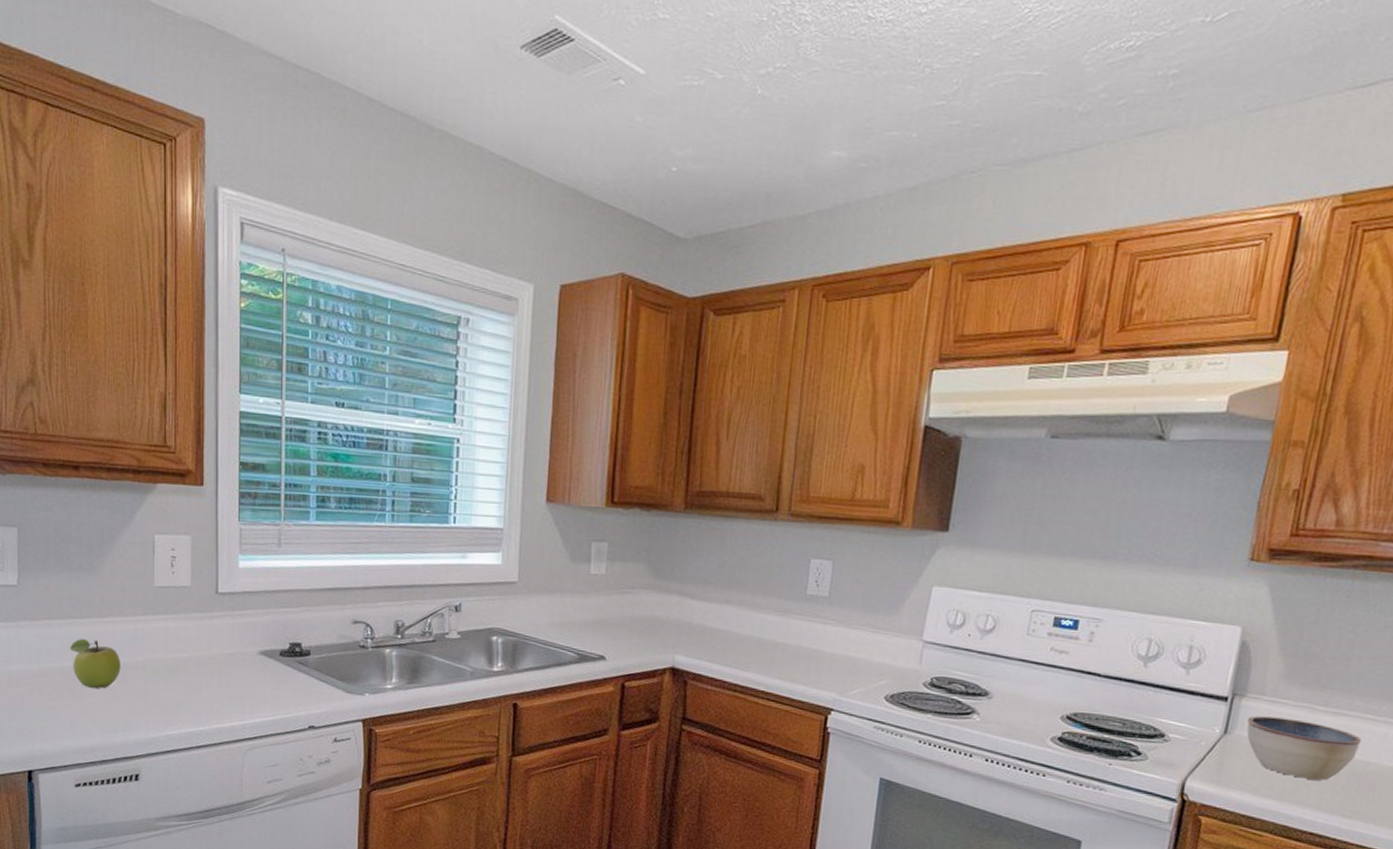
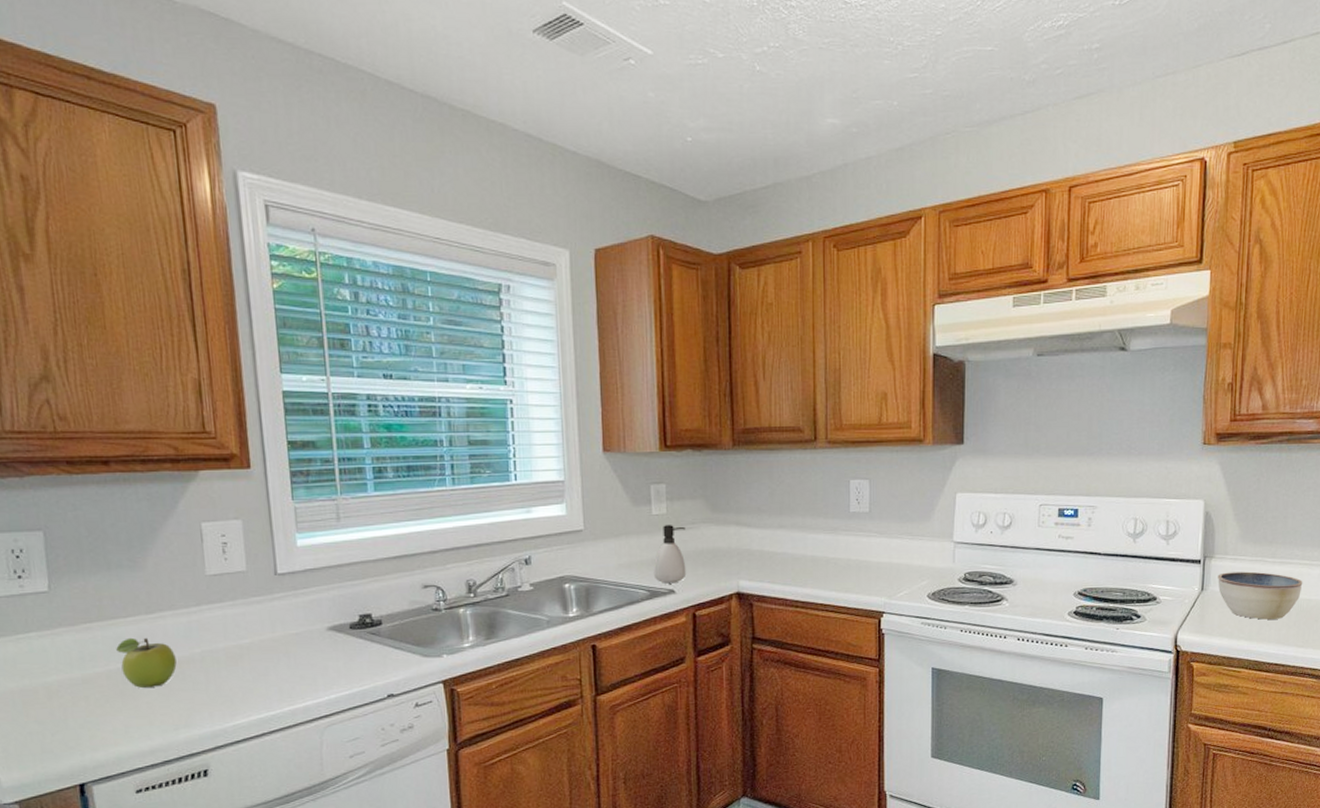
soap dispenser: none [584,586,624,650] -> present [653,525,687,584]

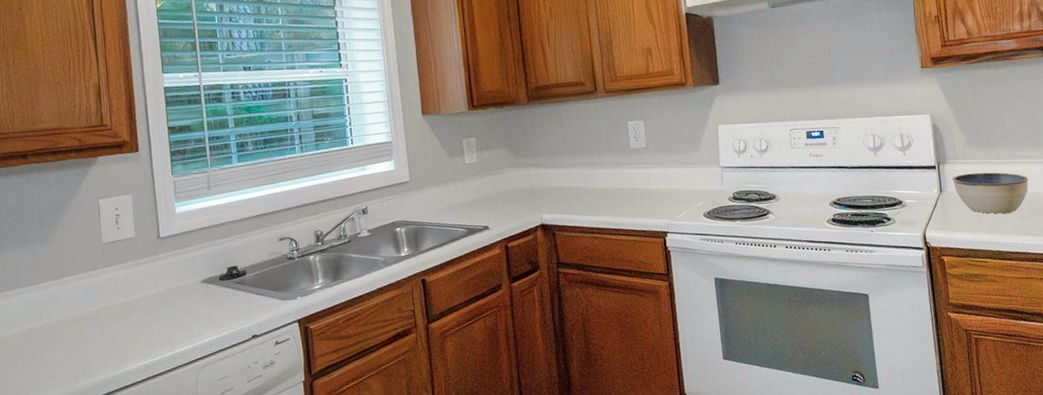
fruit: present [116,637,177,688] -> none [28,301,78,345]
soap dispenser: present [653,525,687,584] -> none [469,171,498,222]

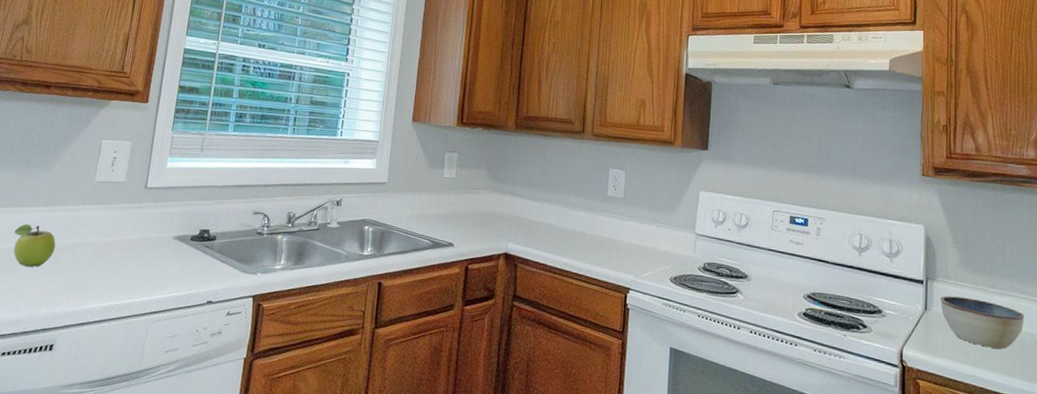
fruit: none [28,301,78,345] -> present [13,223,56,267]

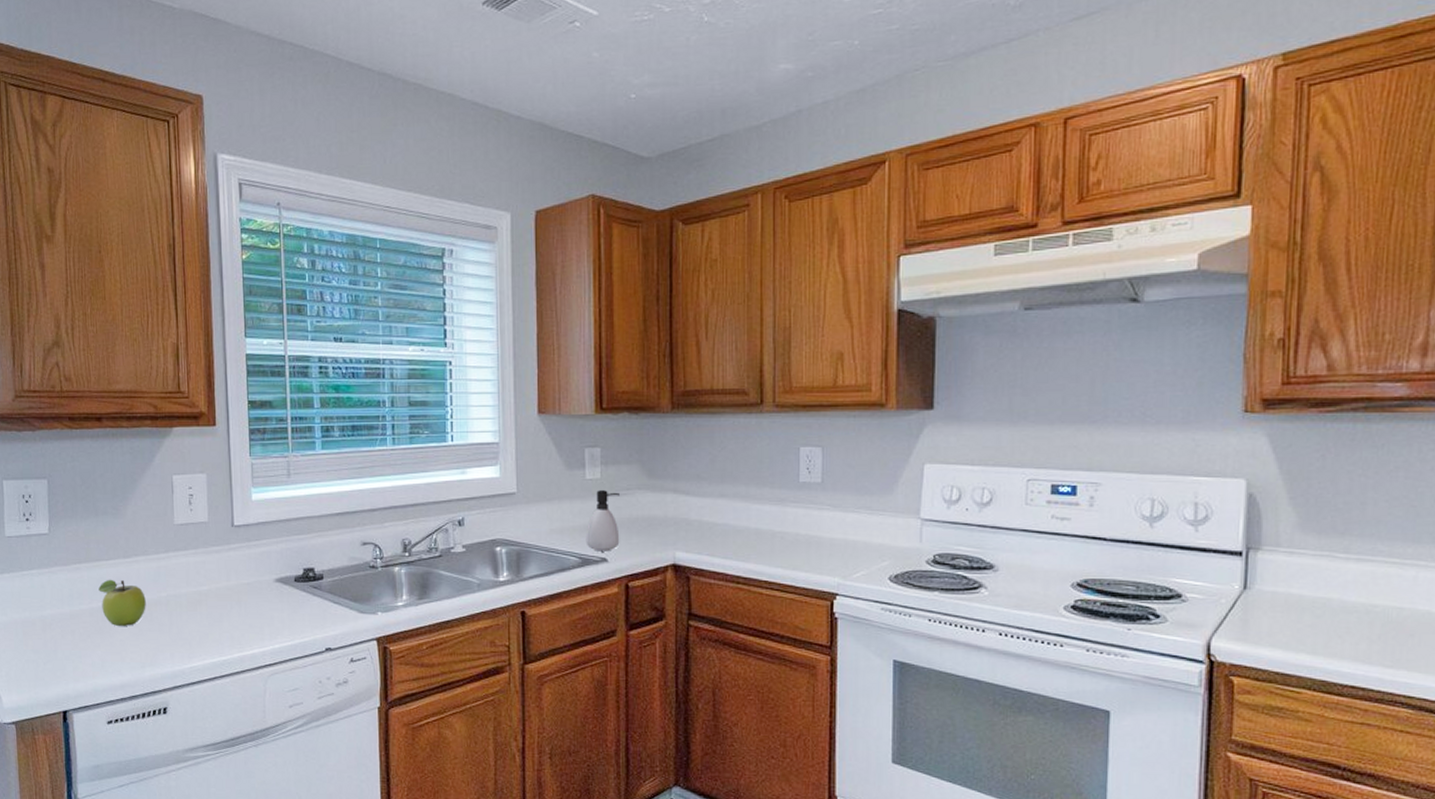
soap dispenser: none [437,187,469,238] -> present [585,490,620,552]
bowl: present [940,295,1025,349] -> none [1266,568,1391,630]

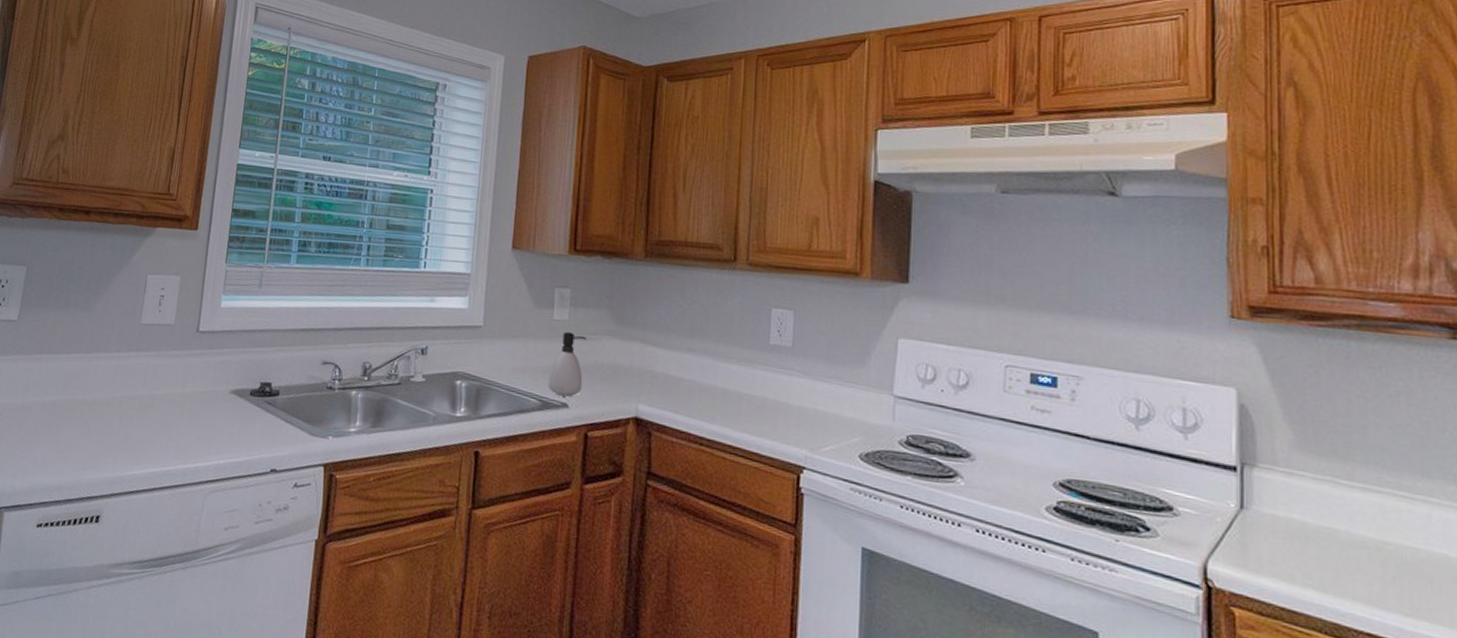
fruit: present [98,579,146,626] -> none [54,373,100,425]

